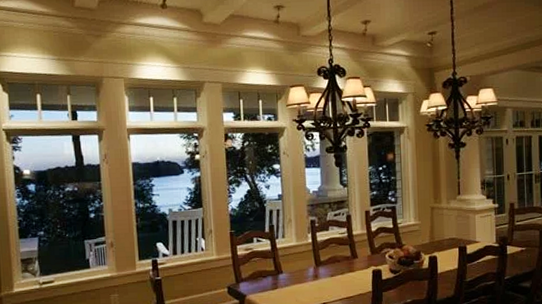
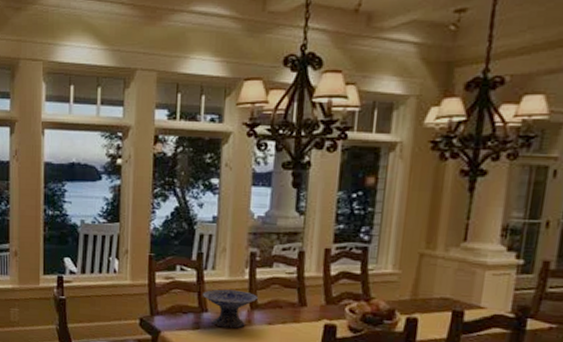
decorative bowl: none [276,252,321,285] -> present [202,289,259,329]

